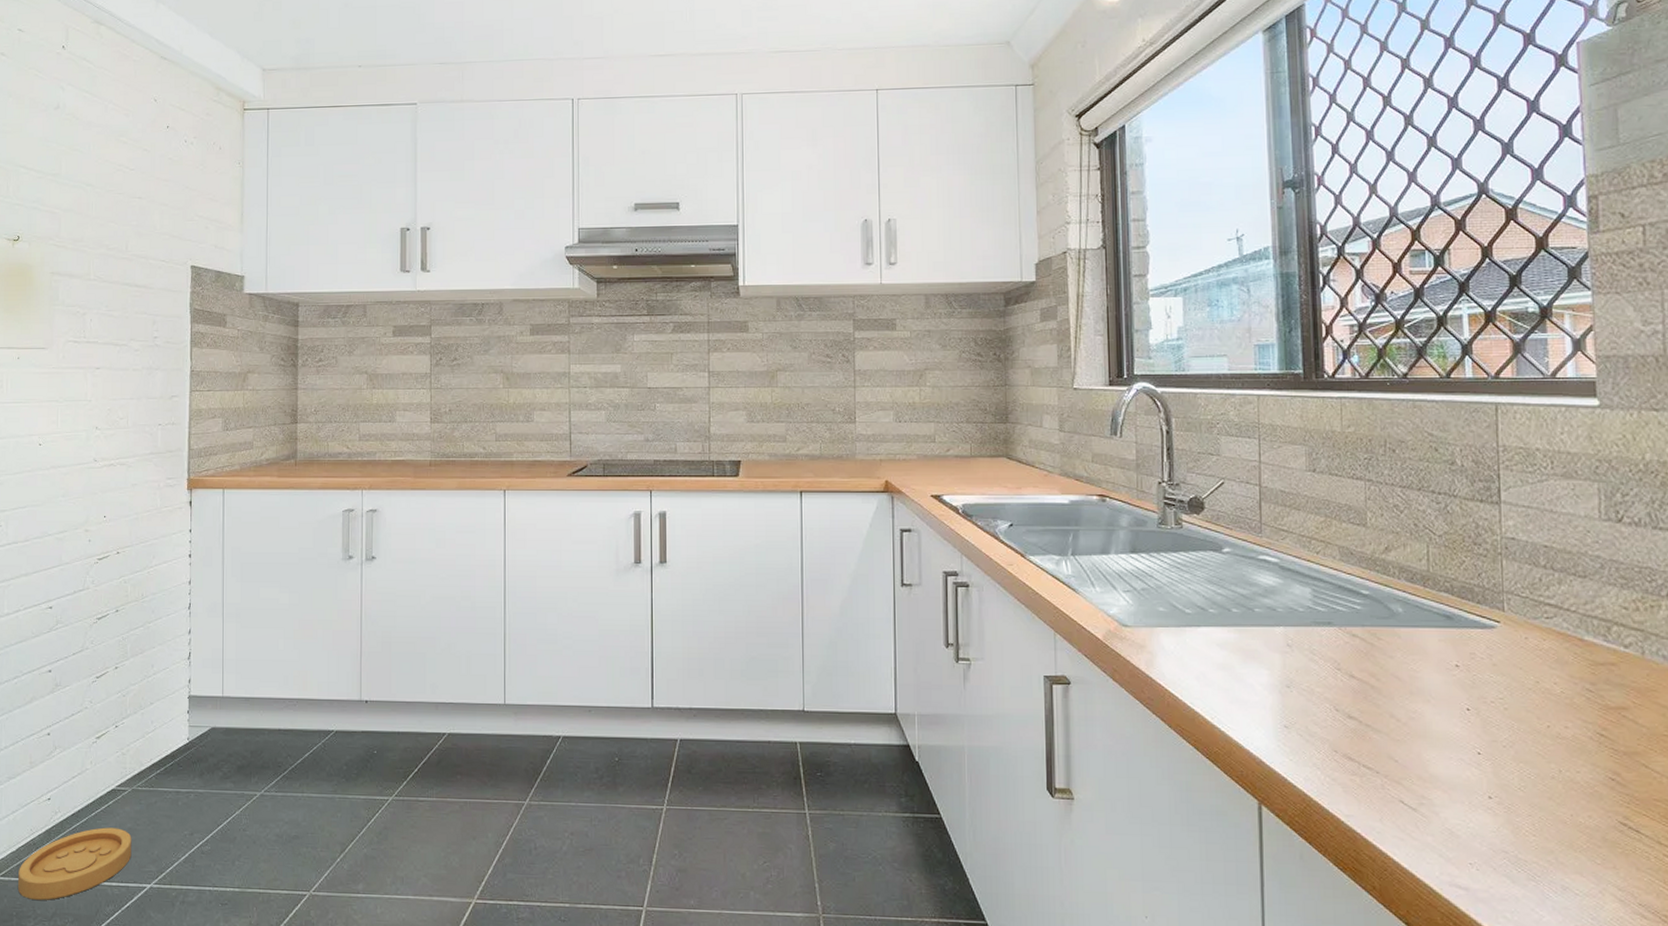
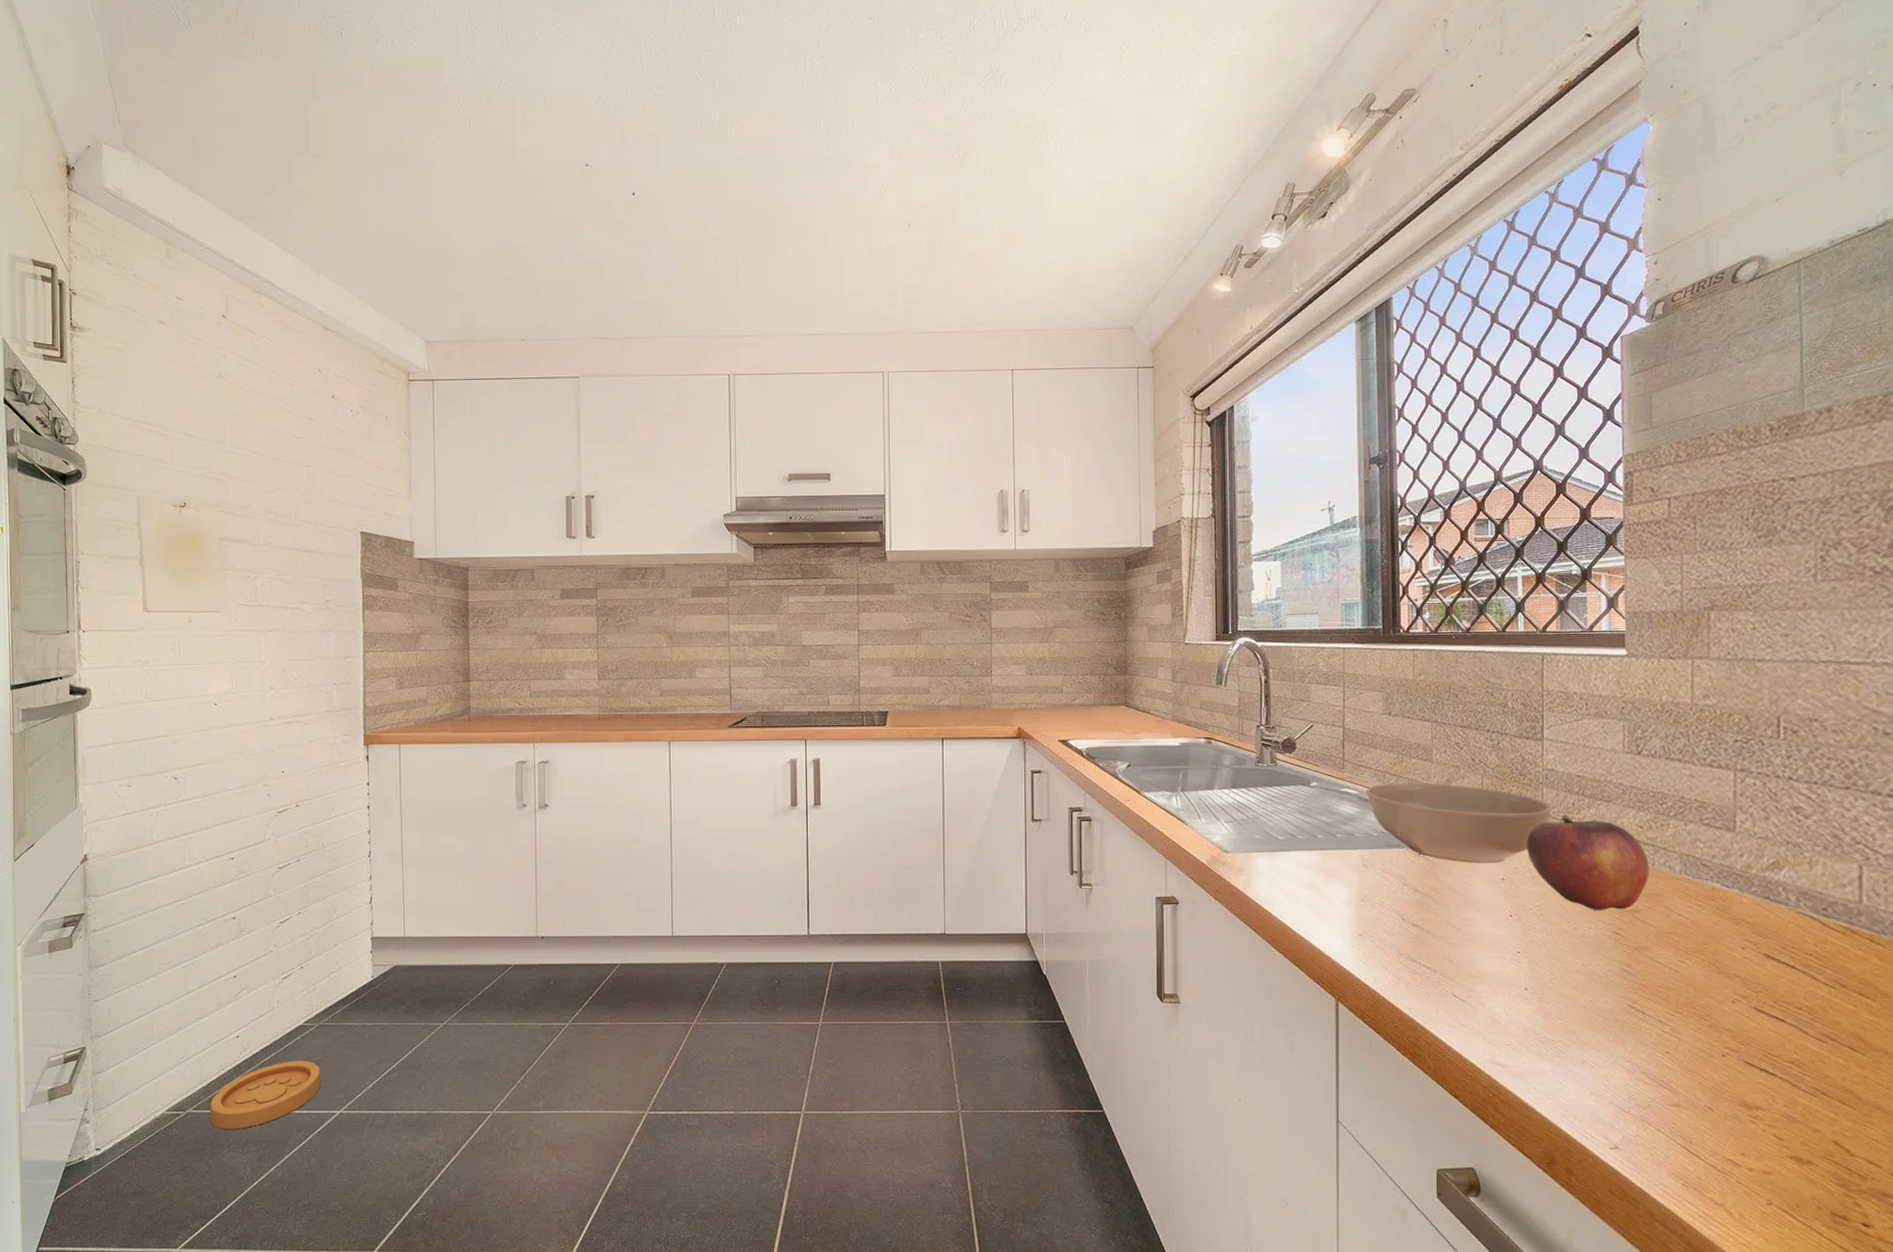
bowl: none [1288,550,1514,648] -> present [1366,782,1552,864]
fruit: none [1484,591,1638,707] -> present [1526,814,1649,910]

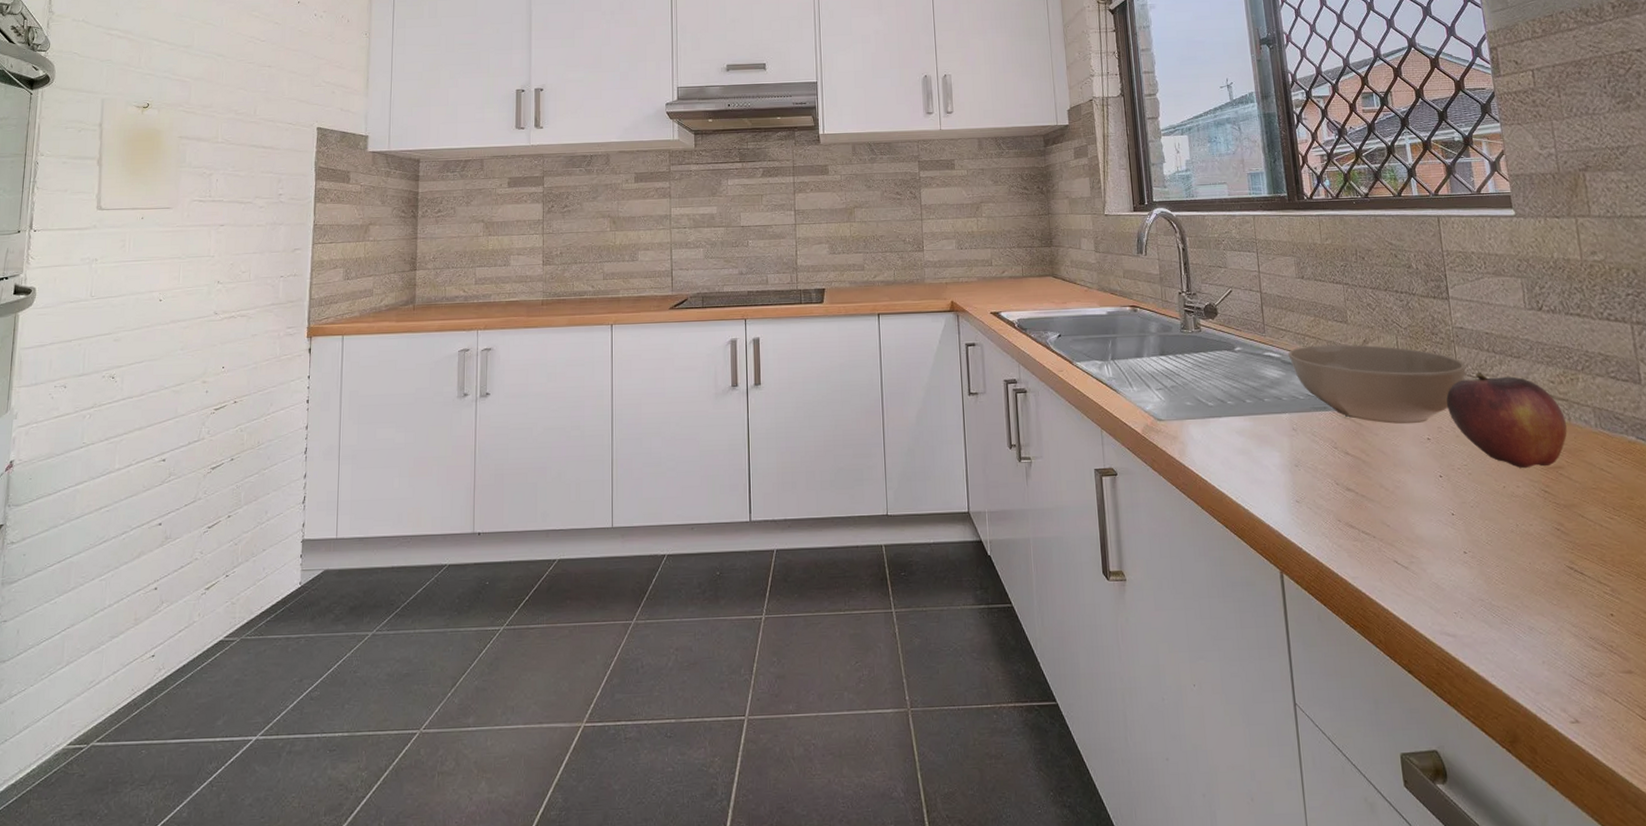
pet bowl: present [210,1061,321,1129] -> none [115,680,239,764]

